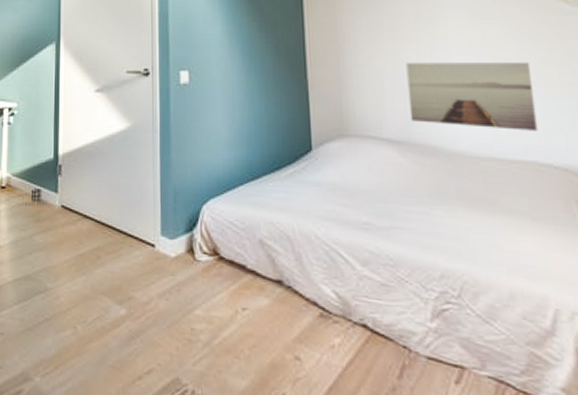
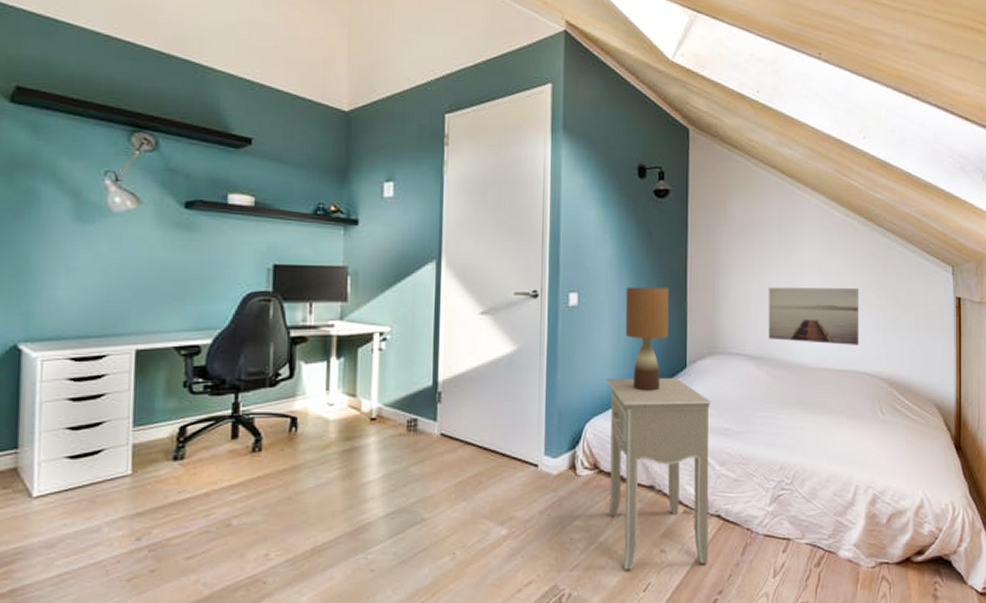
nightstand: none [222,159,355,383] -> present [606,377,711,570]
table lamp: none [238,64,288,175] -> present [625,287,669,391]

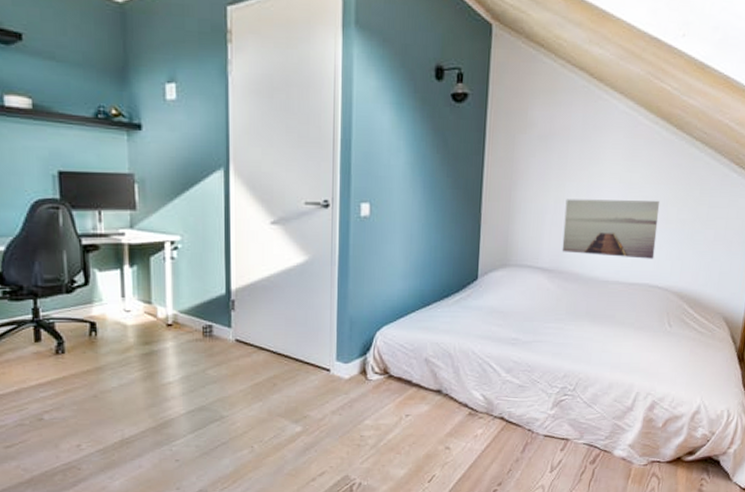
nightstand: present [606,377,711,570] -> none [397,288,501,464]
table lamp: present [625,287,669,391] -> none [417,197,463,302]

